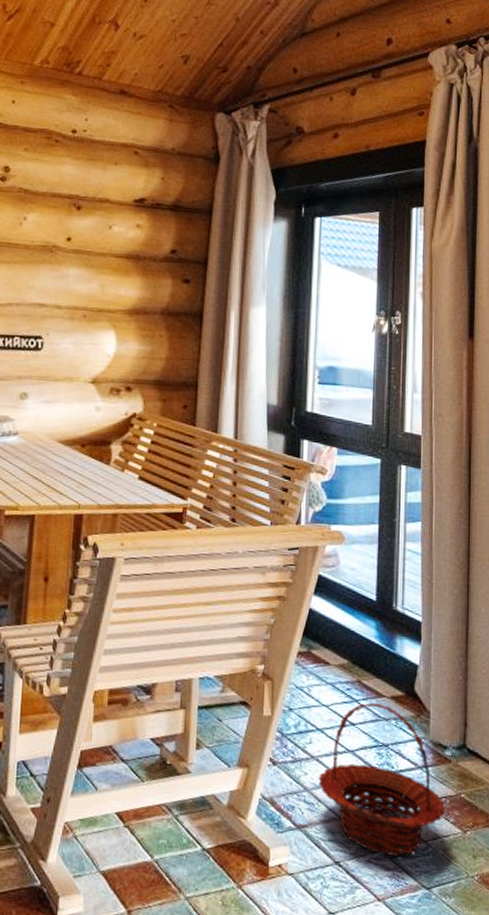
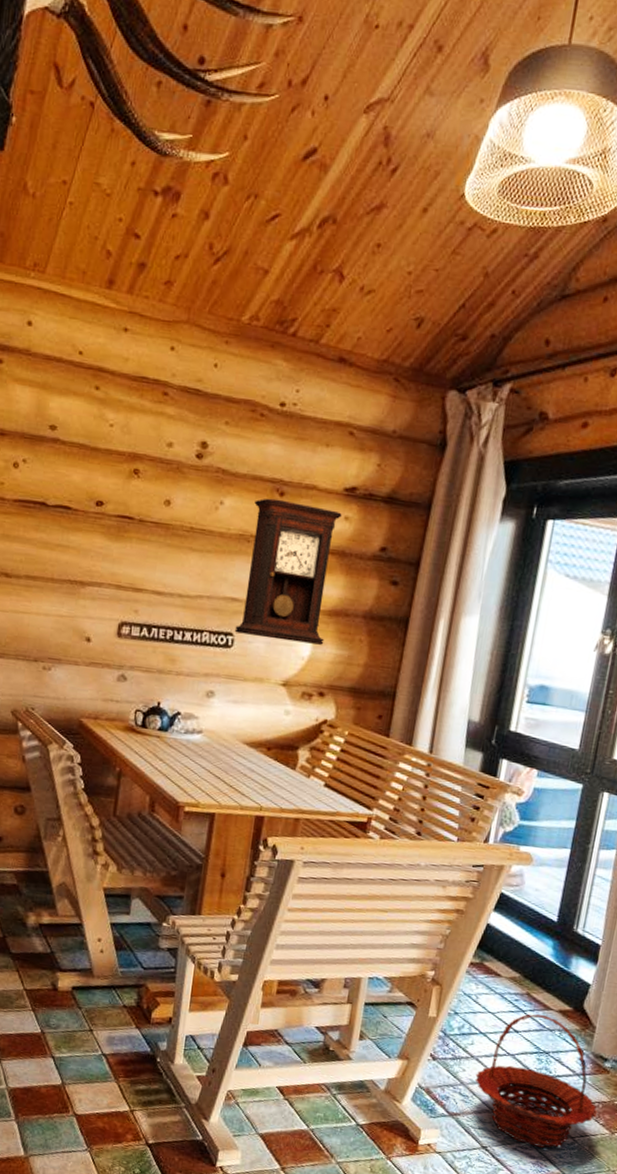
pendulum clock: none [43,212,134,342] -> present [234,498,342,645]

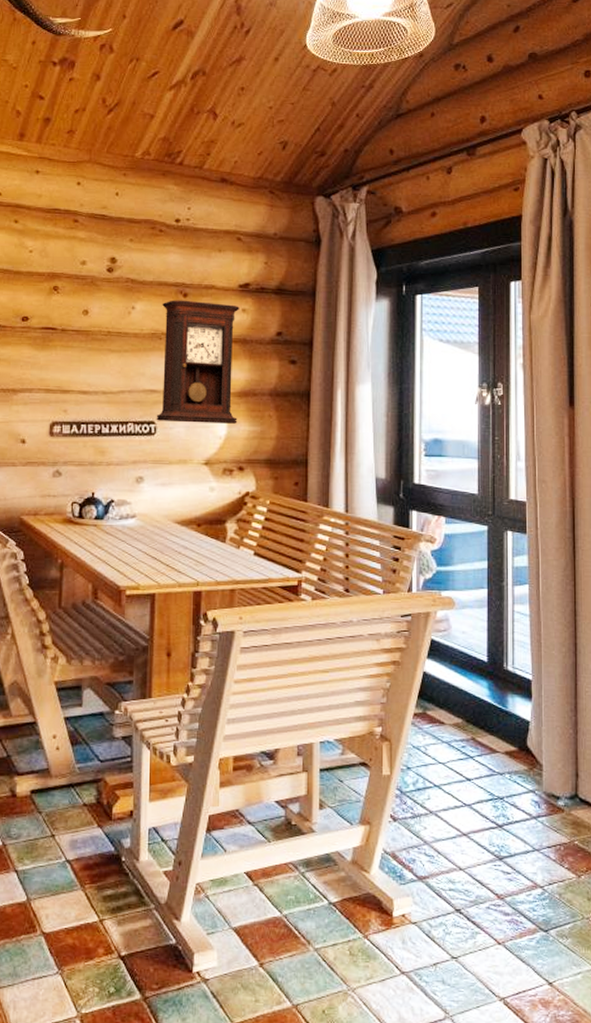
basket: present [475,1014,598,1148] -> none [437,759,561,902]

